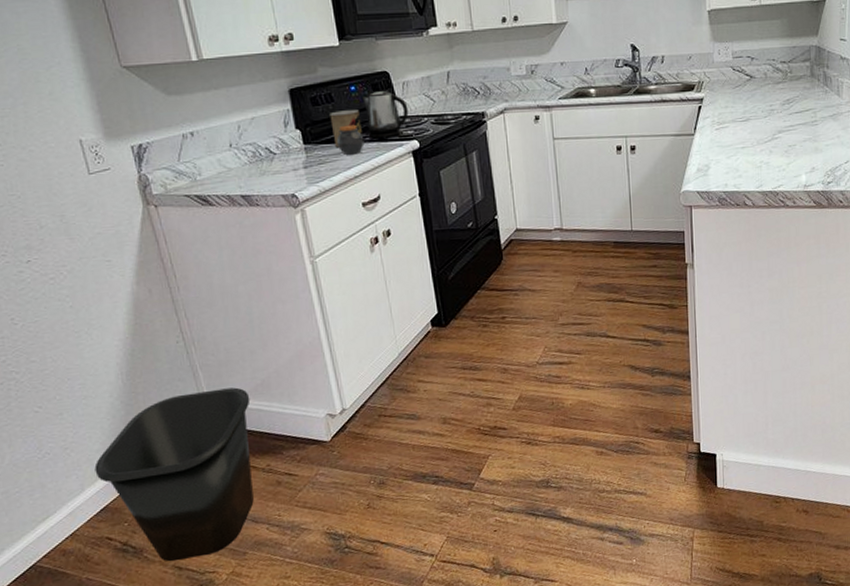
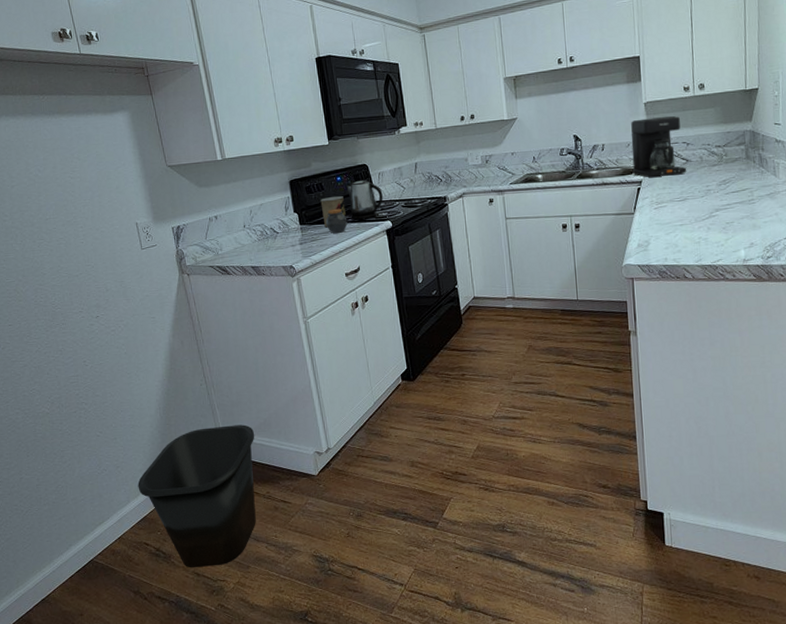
coffee maker: none [693,27,751,95] -> present [631,116,687,178]

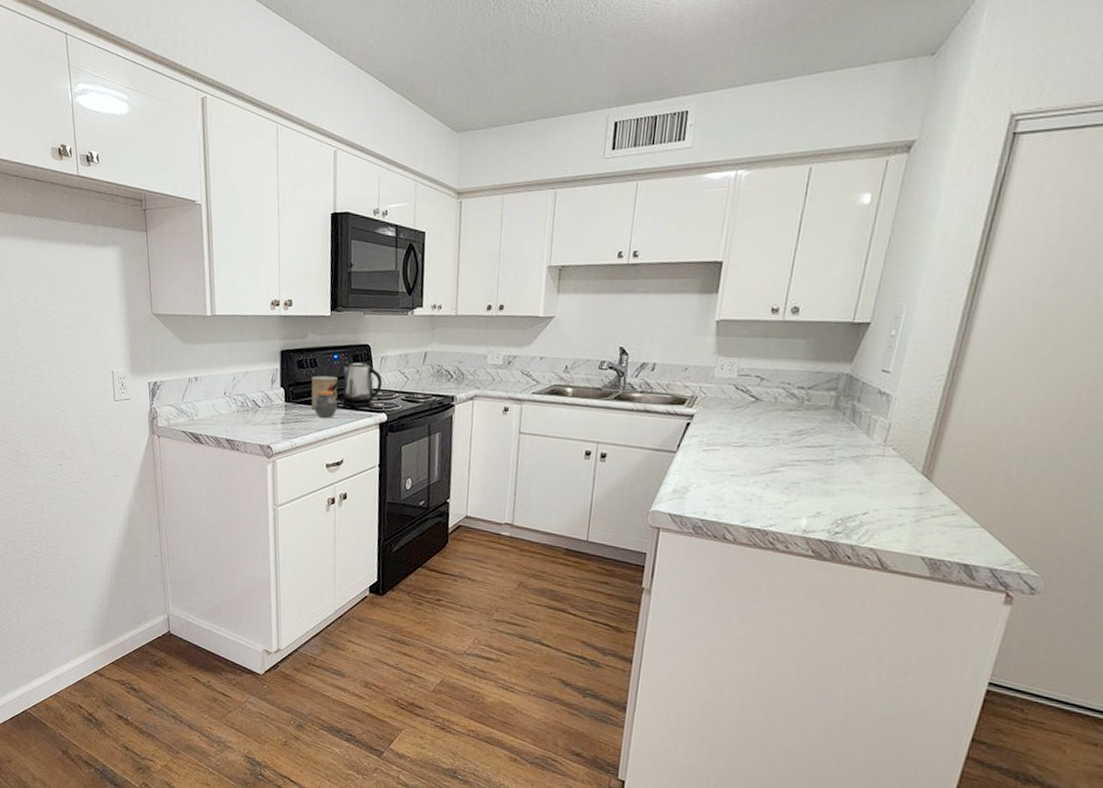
waste bin: present [138,424,256,568] -> none [79,601,204,745]
coffee maker: present [631,116,687,178] -> none [684,339,759,414]

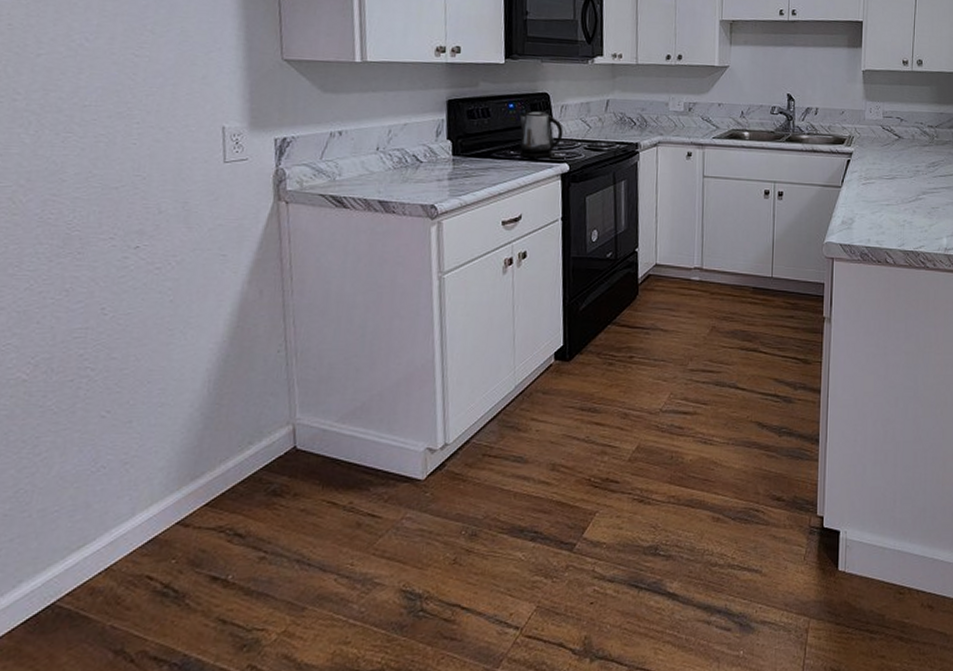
tin can: present [311,375,338,410] -> none [483,126,515,163]
jar: present [313,389,338,418] -> none [486,141,515,171]

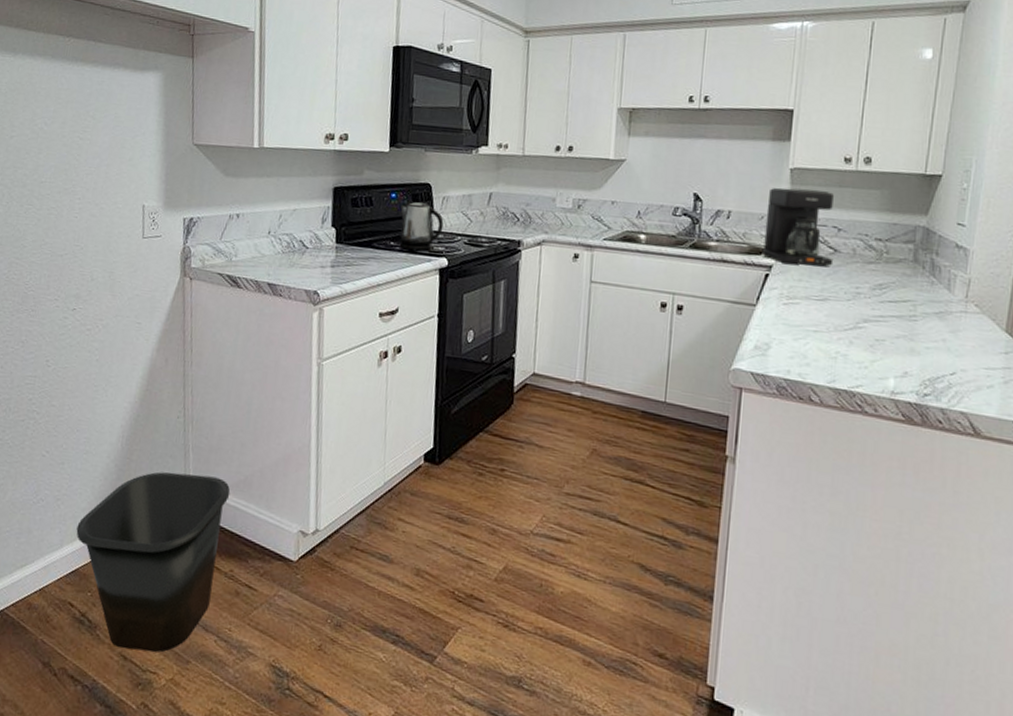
waste bin: none [152,408,346,613] -> present [76,471,231,652]
coffee maker: none [844,86,898,151] -> present [761,187,834,266]

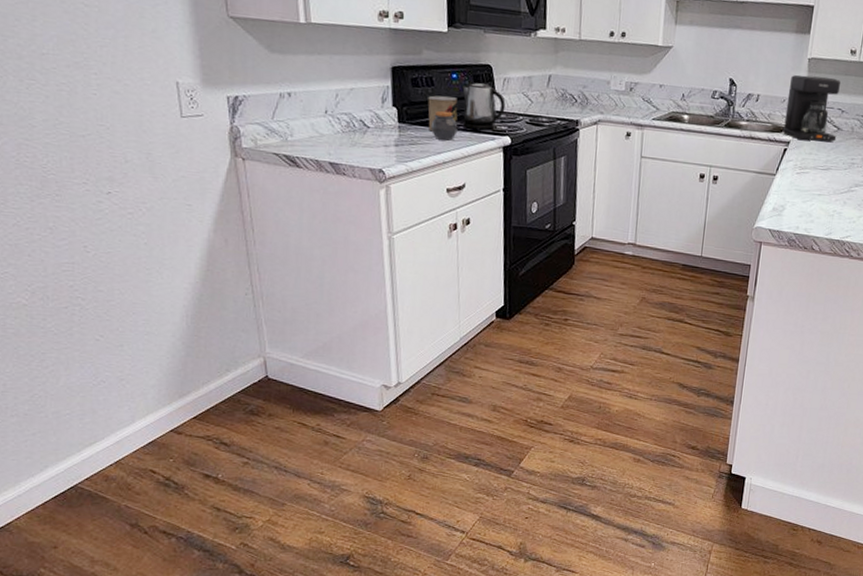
waste bin: present [76,471,231,652] -> none [148,345,310,502]
tin can: none [365,215,396,253] -> present [427,95,458,132]
jar: none [367,230,395,262] -> present [430,110,458,141]

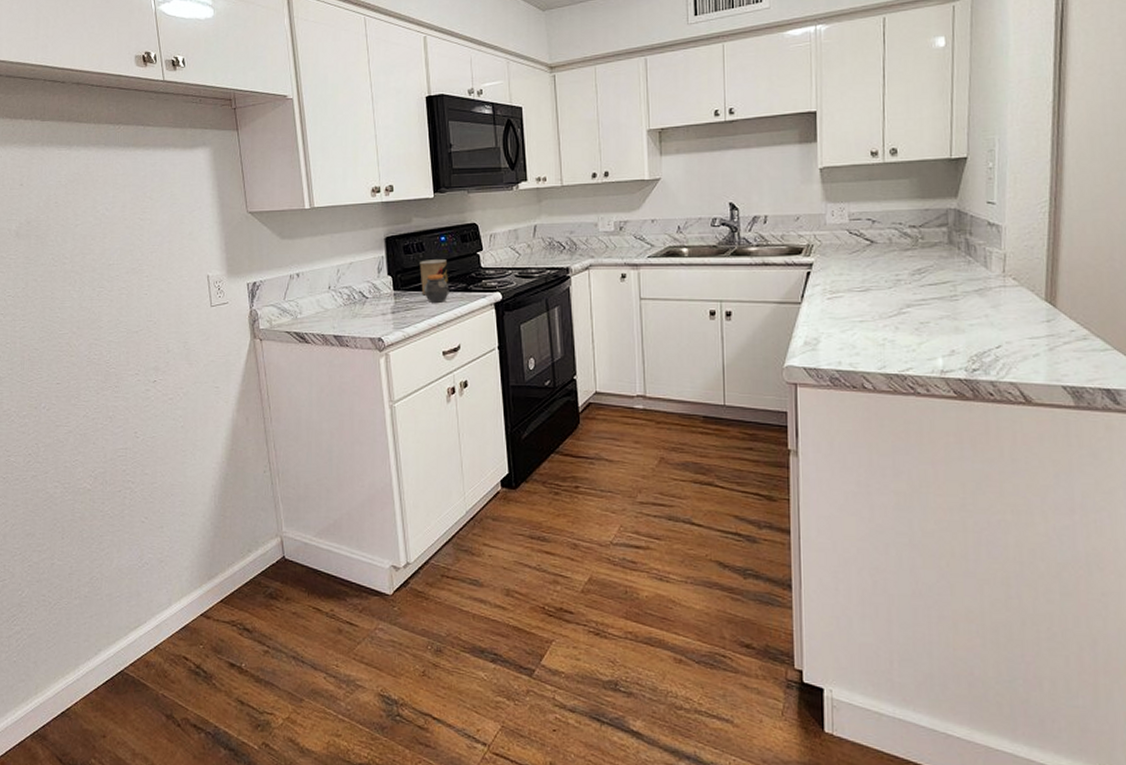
kettle: present [462,83,506,131] -> none [451,243,494,289]
coffee maker: present [782,75,840,142] -> none [801,186,871,261]

